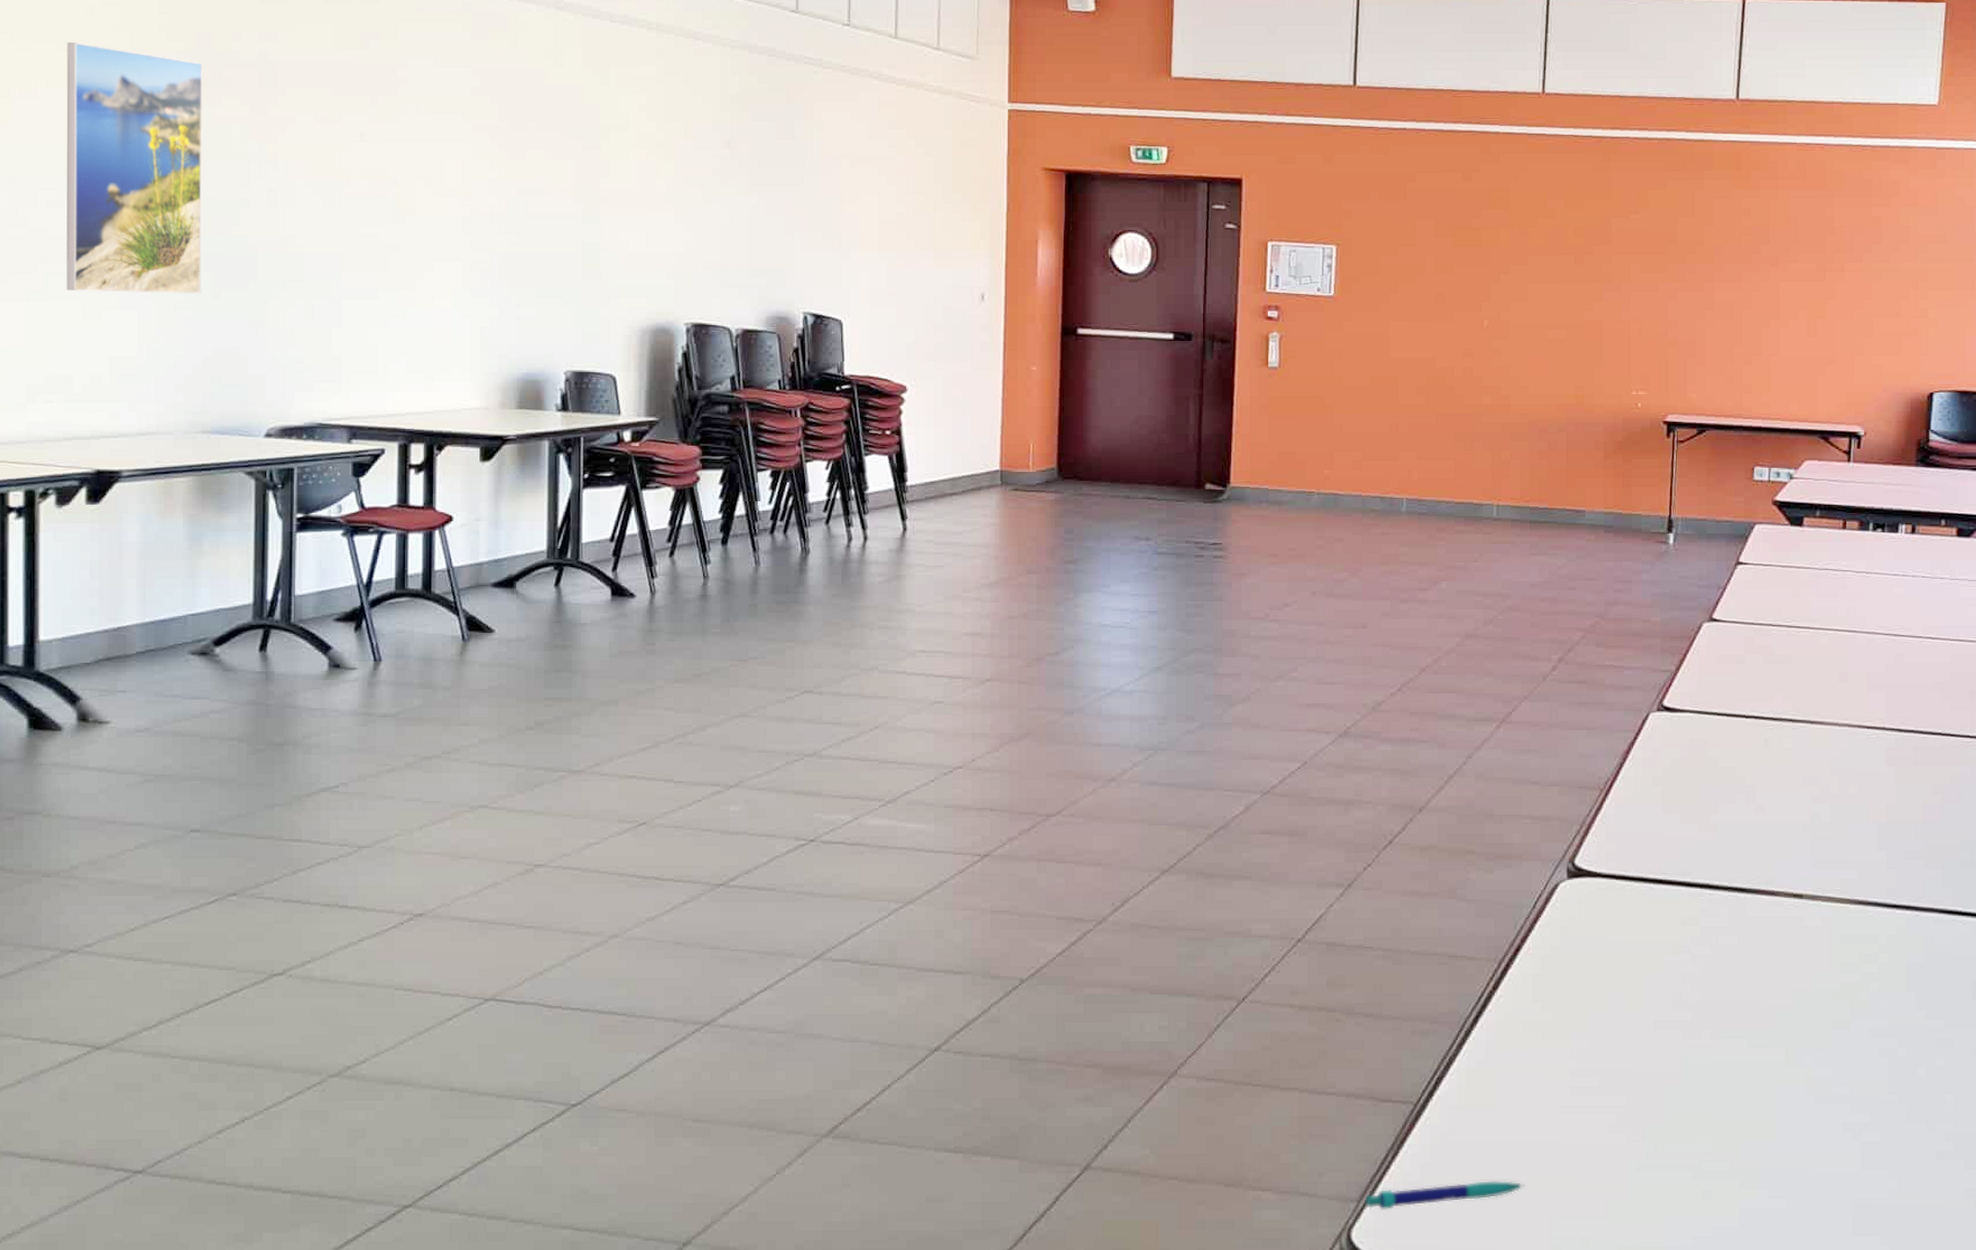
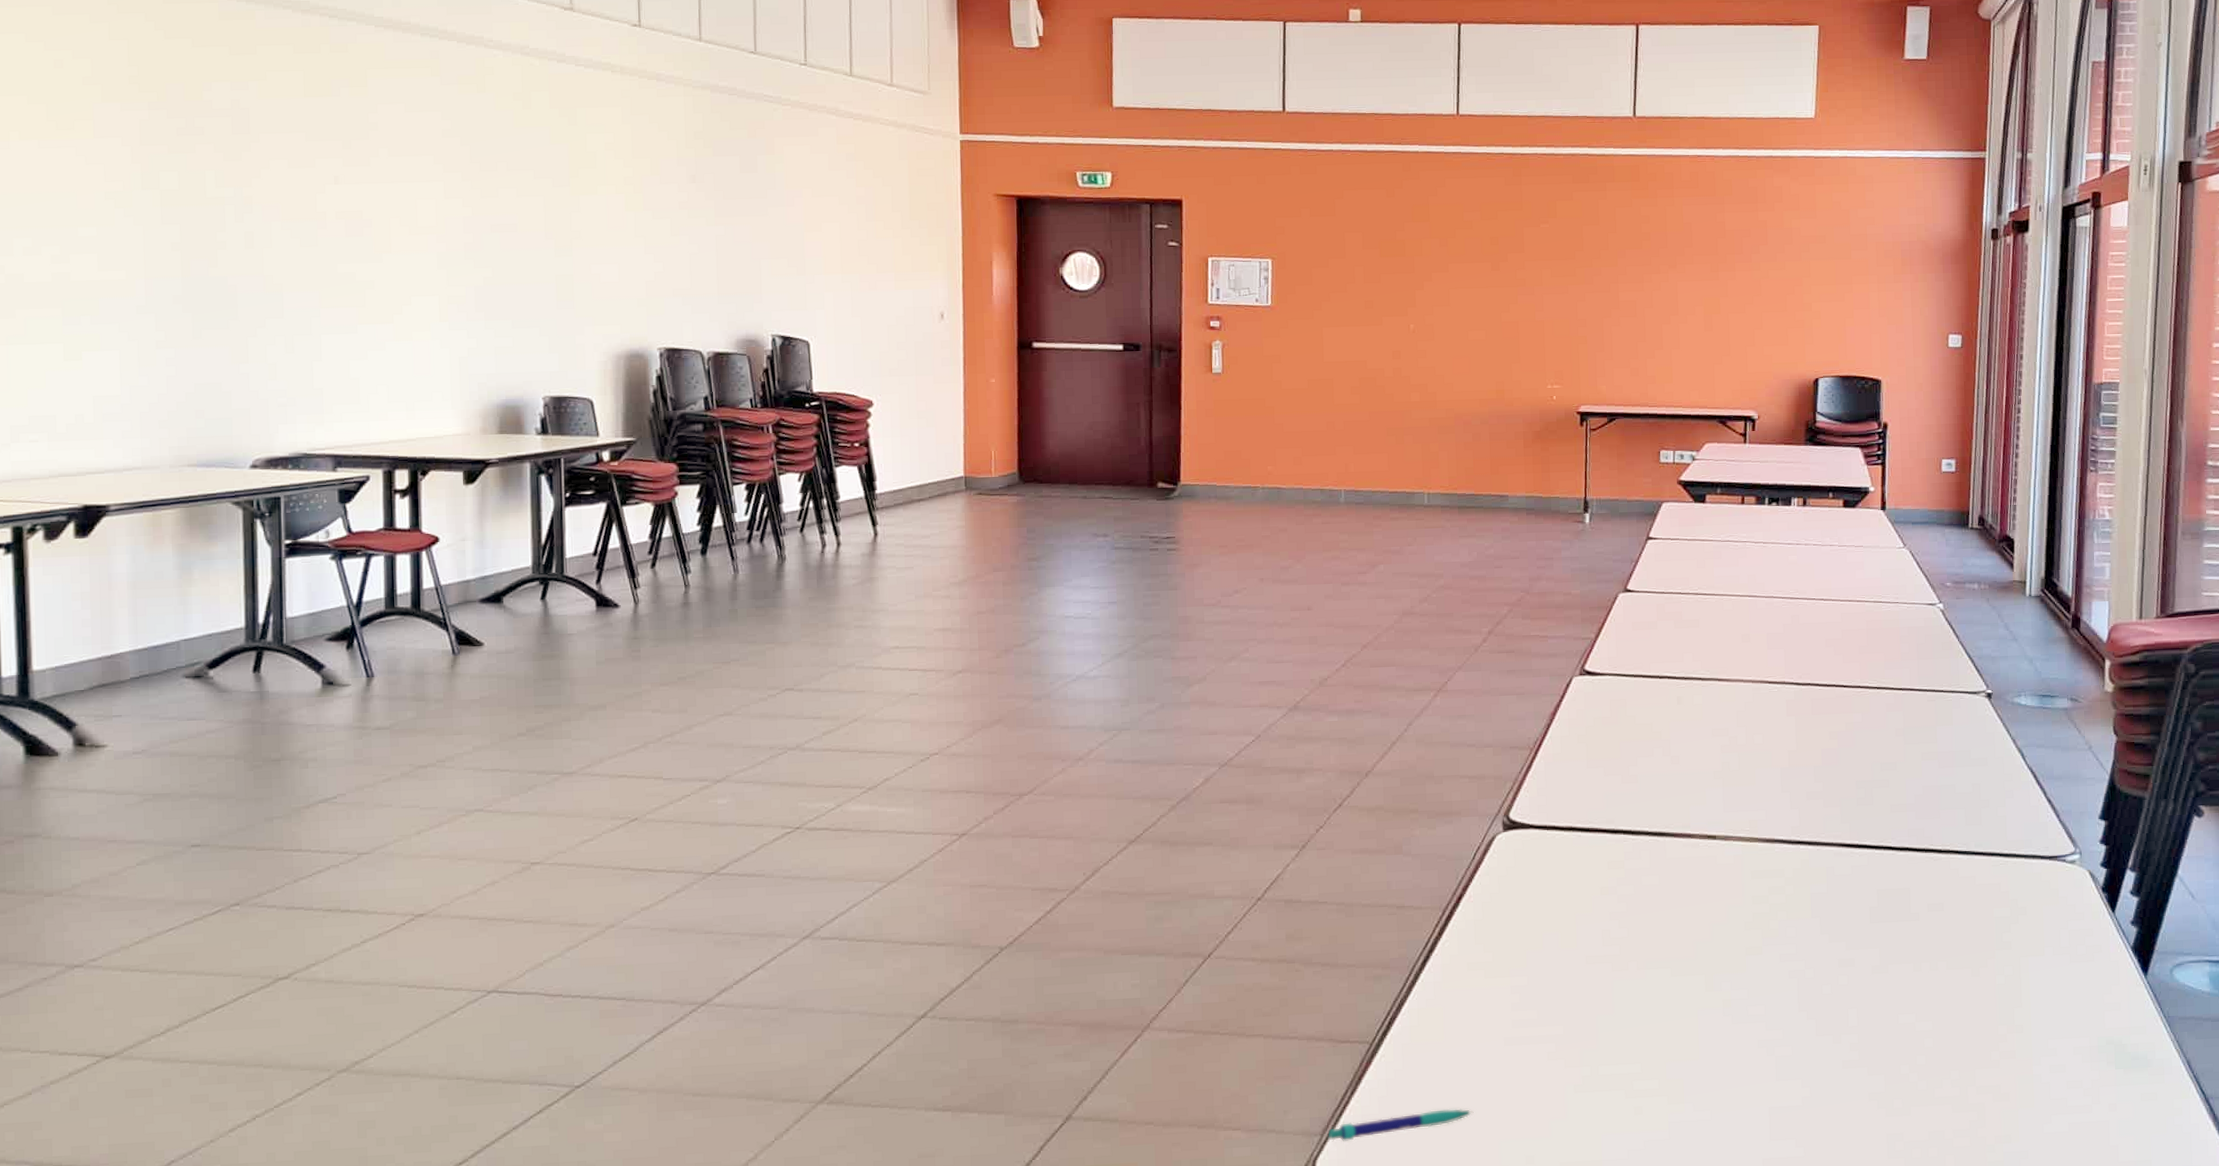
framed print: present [65,41,203,294] -> none [37,94,182,335]

